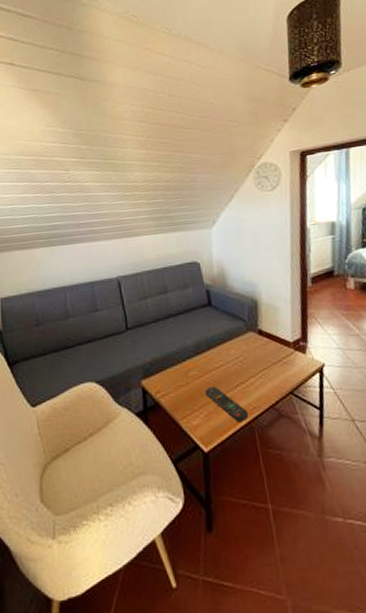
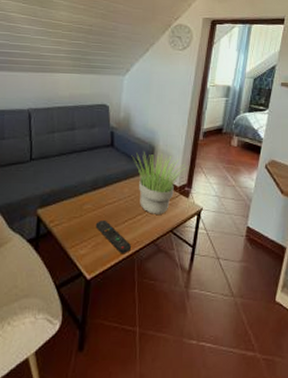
potted plant: none [232,307,297,376] -> present [131,152,185,214]

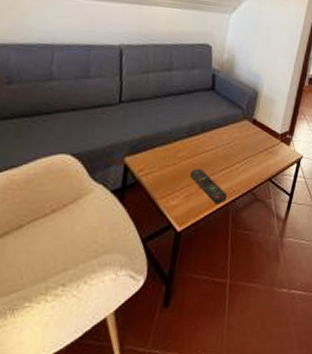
potted plant: present [131,152,185,214] -> none [233,97,288,162]

